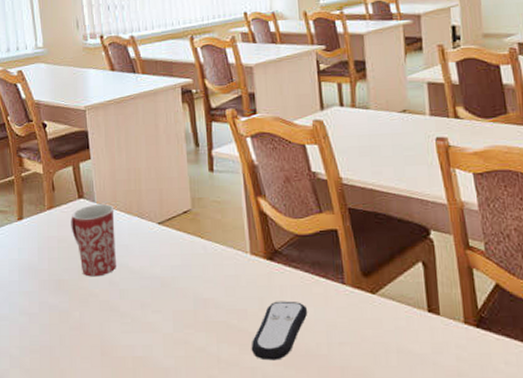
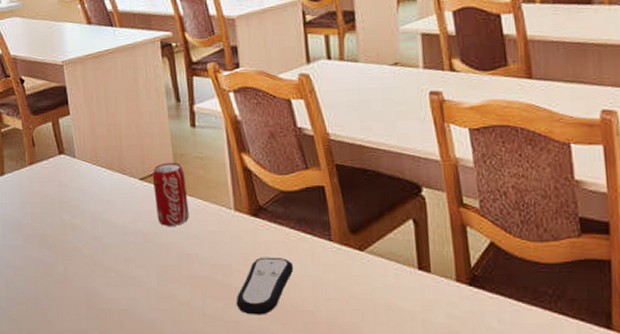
mug: present [71,204,116,277] -> none [52,160,99,232]
beverage can: none [170,206,206,270] -> present [152,162,189,226]

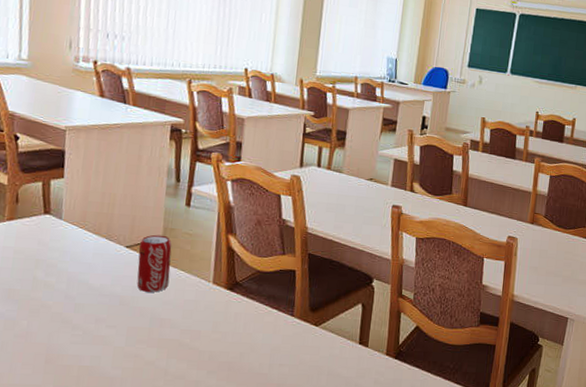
remote control: present [236,257,294,315] -> none [198,325,257,376]

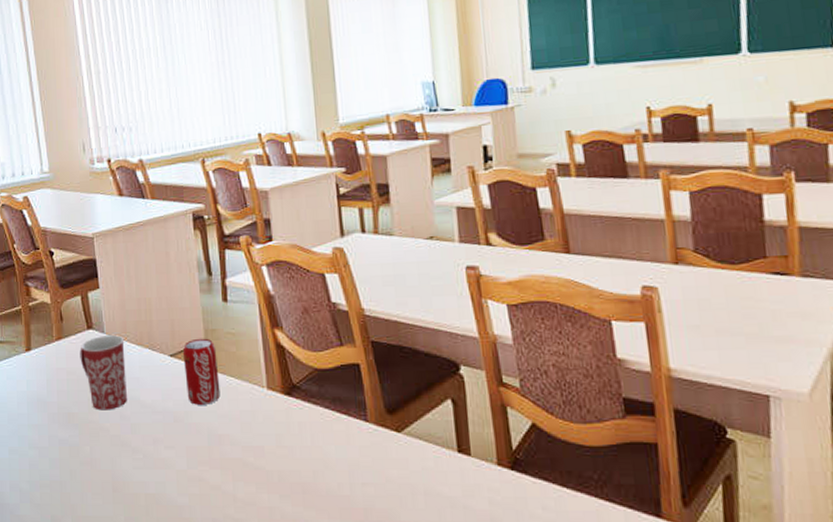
mug: none [31,221,82,290] -> present [79,335,127,411]

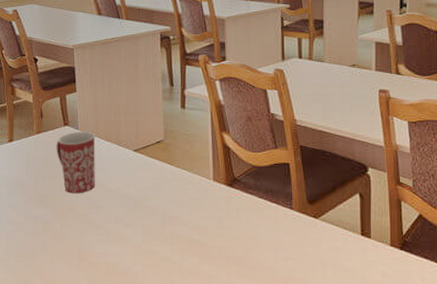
beverage can: present [182,338,220,405] -> none [144,137,174,192]

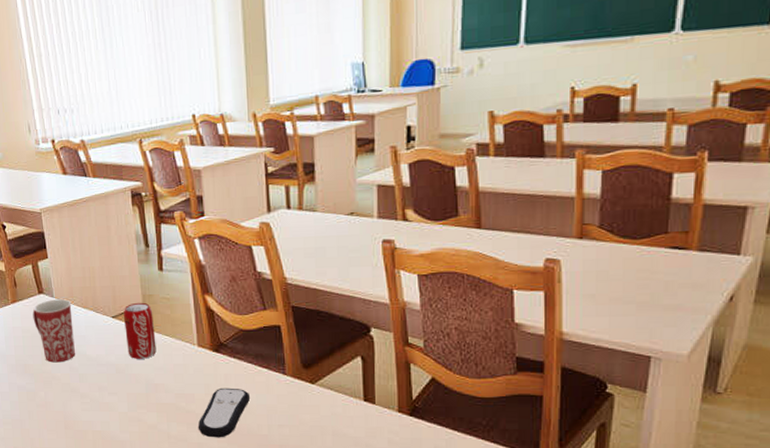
beverage can: none [144,137,174,192] -> present [123,302,157,359]
remote control: none [209,221,260,270] -> present [198,387,251,438]

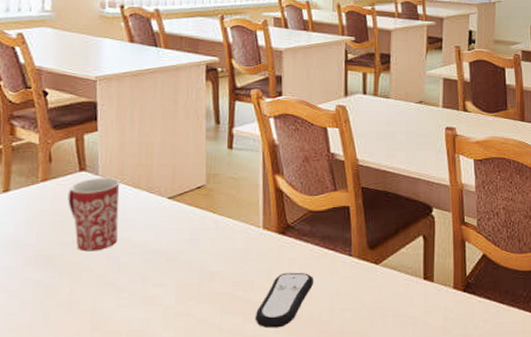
beverage can: present [123,302,157,359] -> none [181,182,217,244]

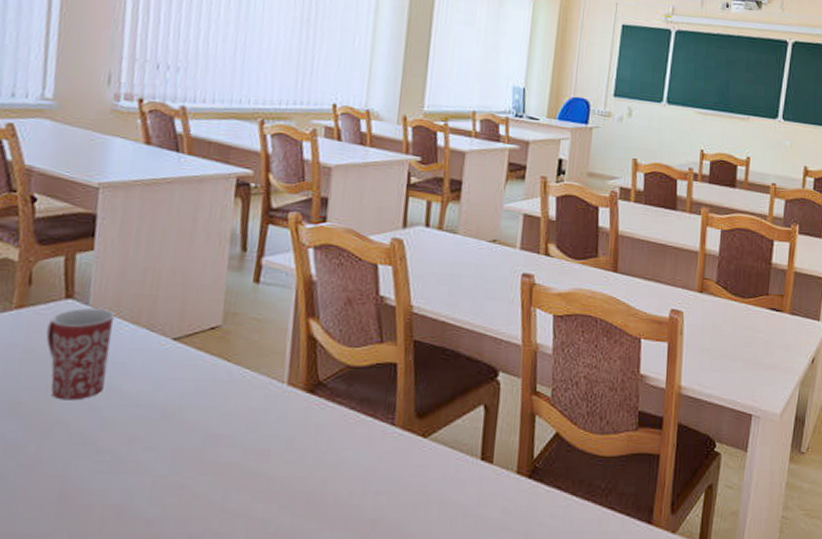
remote control: present [254,272,314,329] -> none [266,441,346,511]

